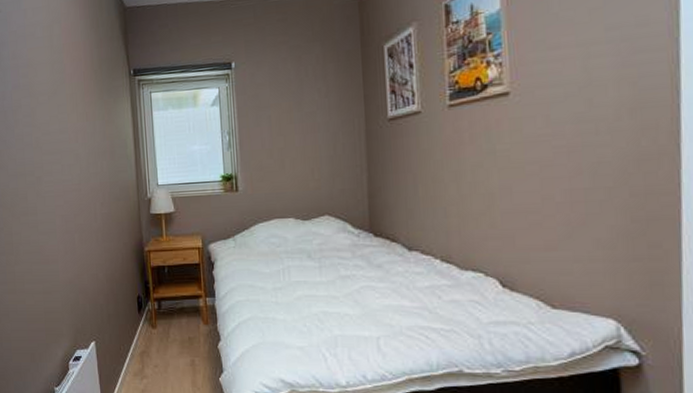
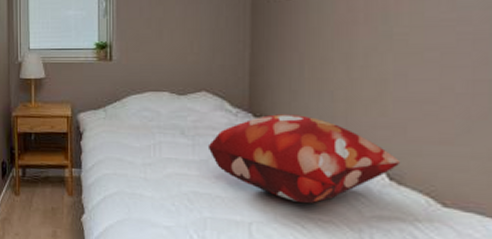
decorative pillow: none [333,232,512,315] -> present [207,114,401,204]

